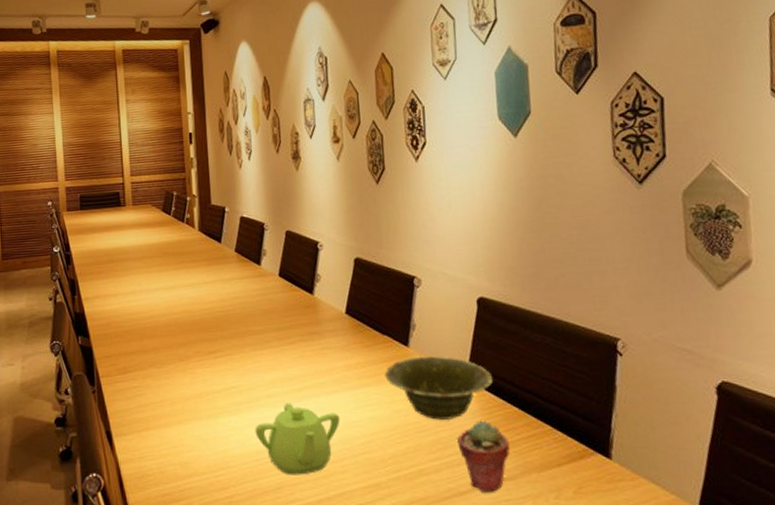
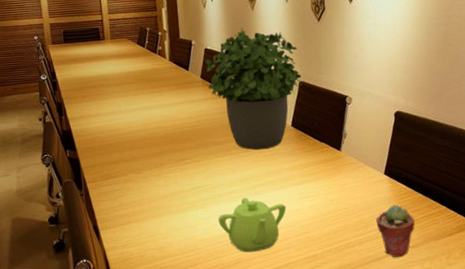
potted plant: none [241,191,358,343] -> present [205,27,302,150]
dish: present [384,356,493,420] -> none [322,157,405,206]

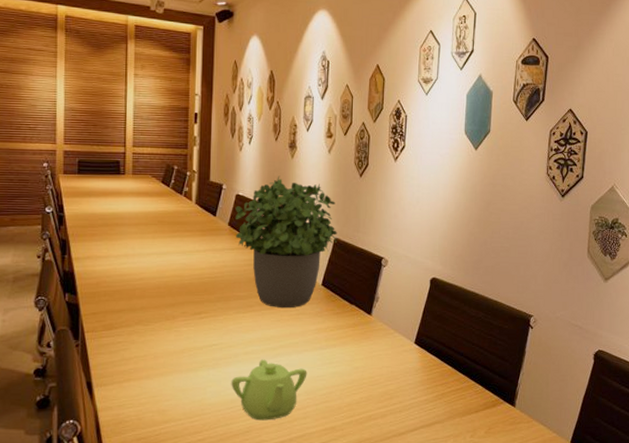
potted succulent: present [376,204,415,257] -> none [402,376,441,433]

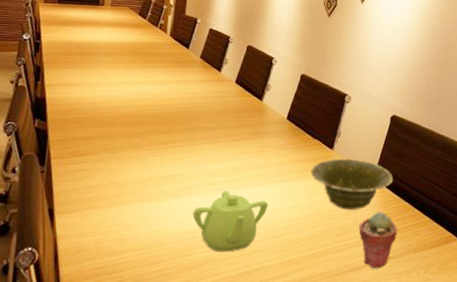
potted plant: present [235,175,337,309] -> none [206,12,304,141]
dish: none [349,323,435,375] -> present [310,158,393,210]
potted succulent: none [402,376,441,433] -> present [359,211,397,268]

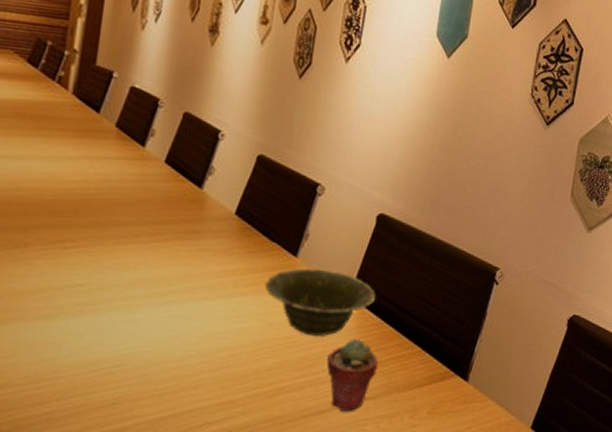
teapot: present [192,190,268,252] -> none [98,307,205,390]

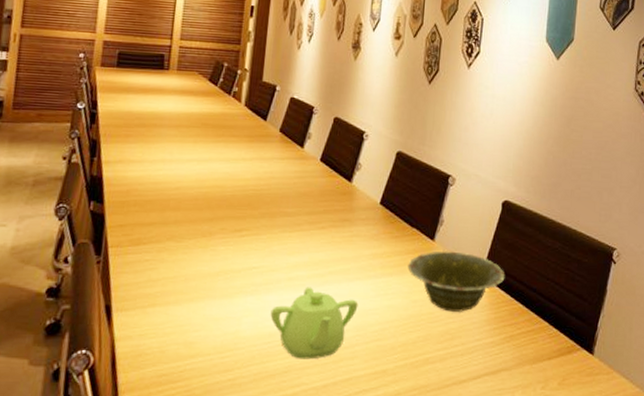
teapot: none [98,307,205,390] -> present [270,287,358,360]
potted succulent: present [326,338,378,411] -> none [464,314,510,381]

